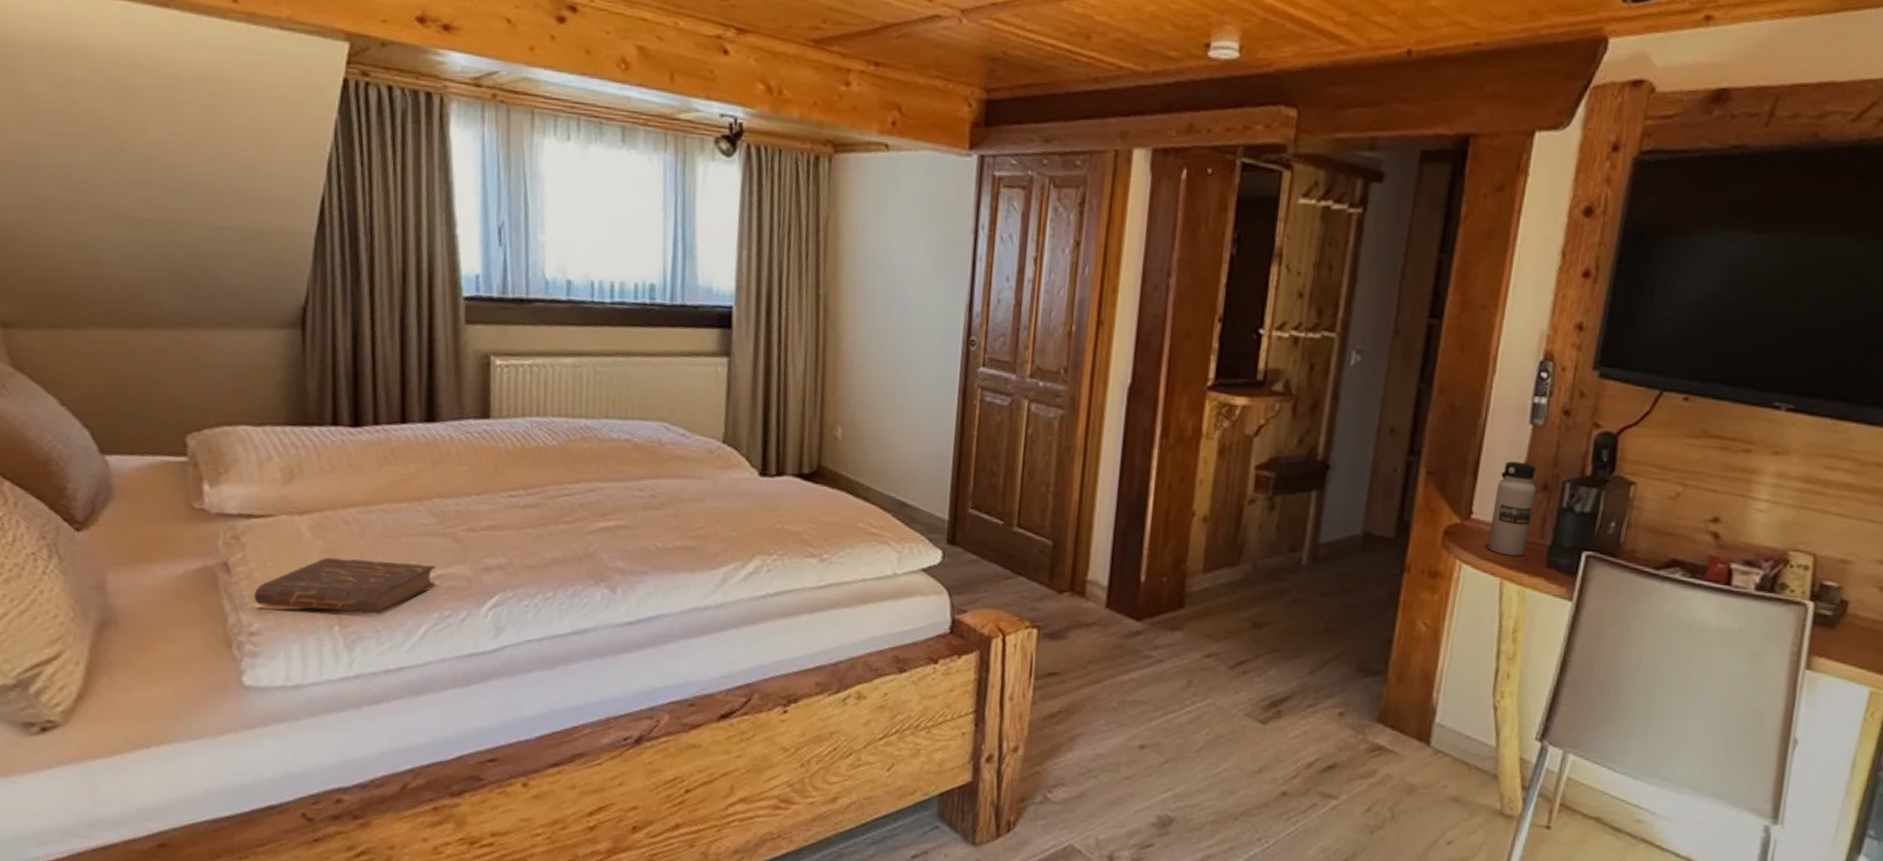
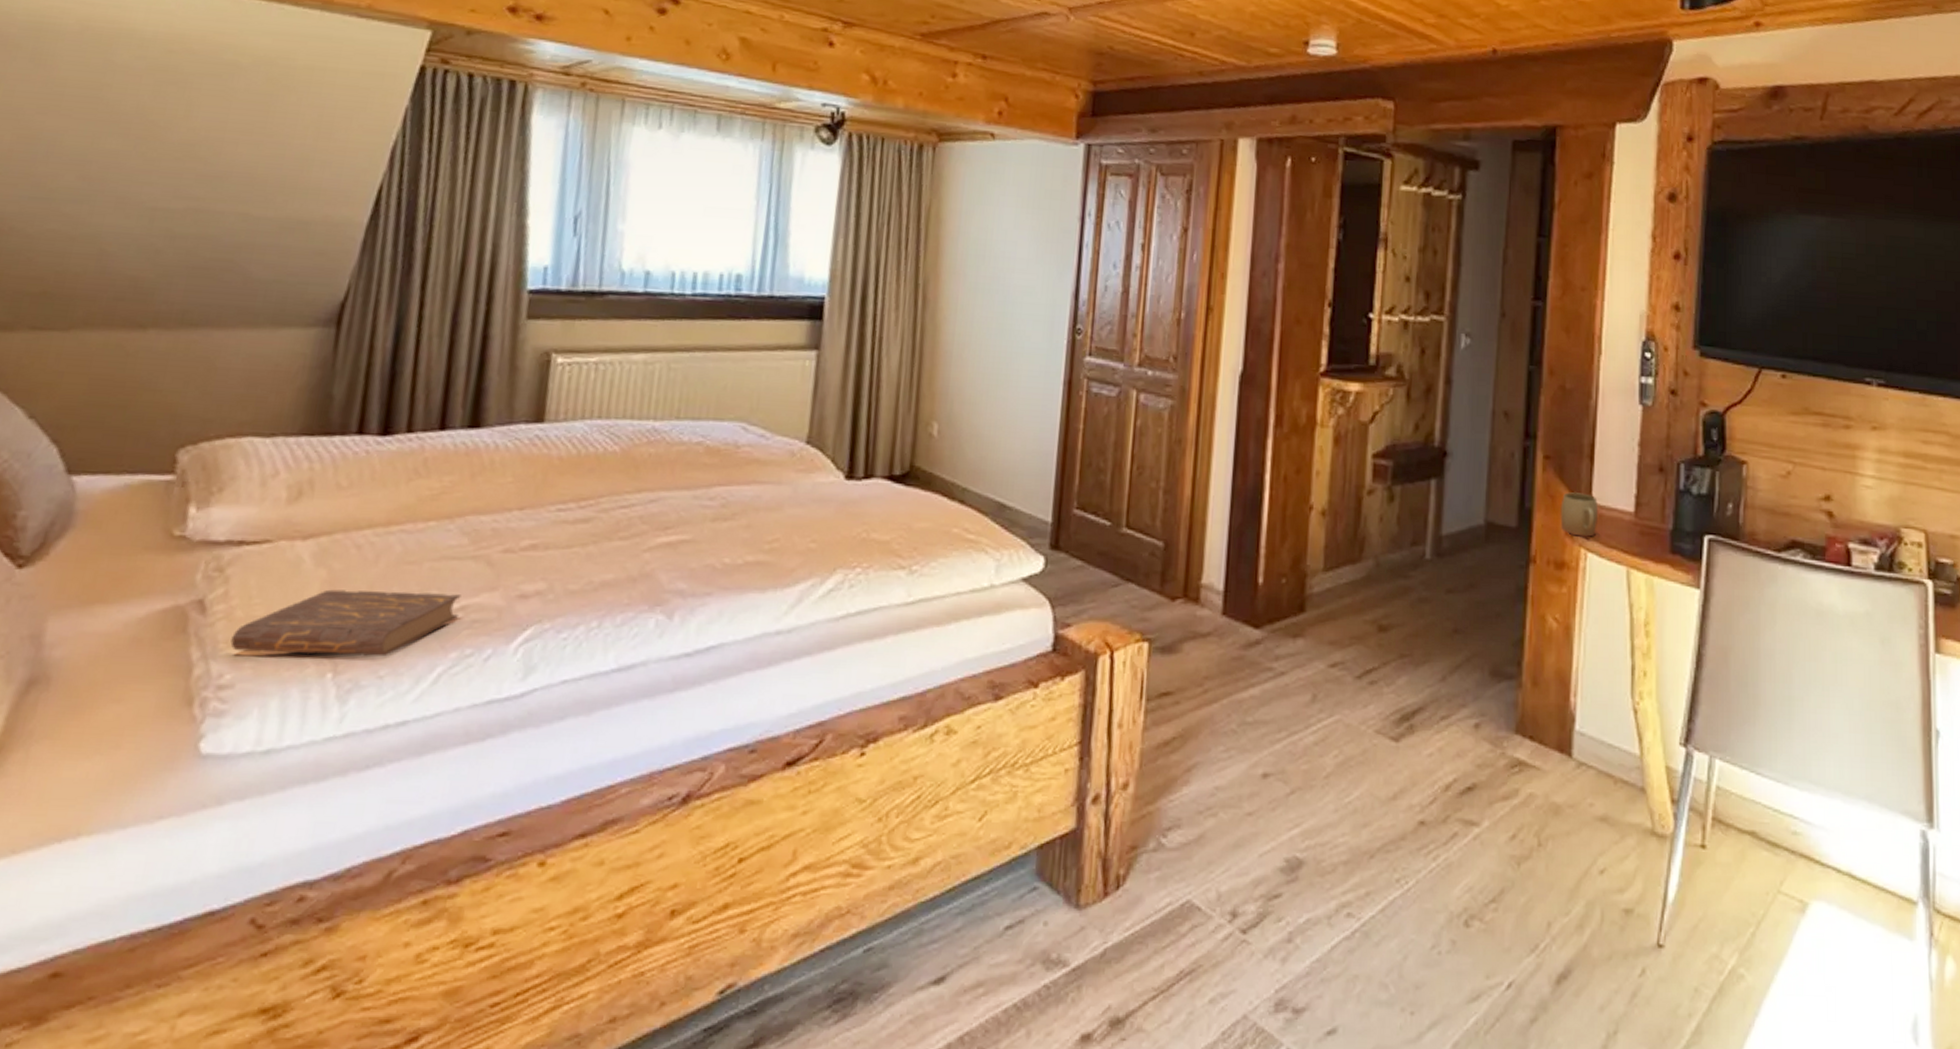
mug: none [1437,507,1478,550] -> present [1560,492,1599,537]
water bottle: present [1487,461,1536,557] -> none [1610,443,1652,543]

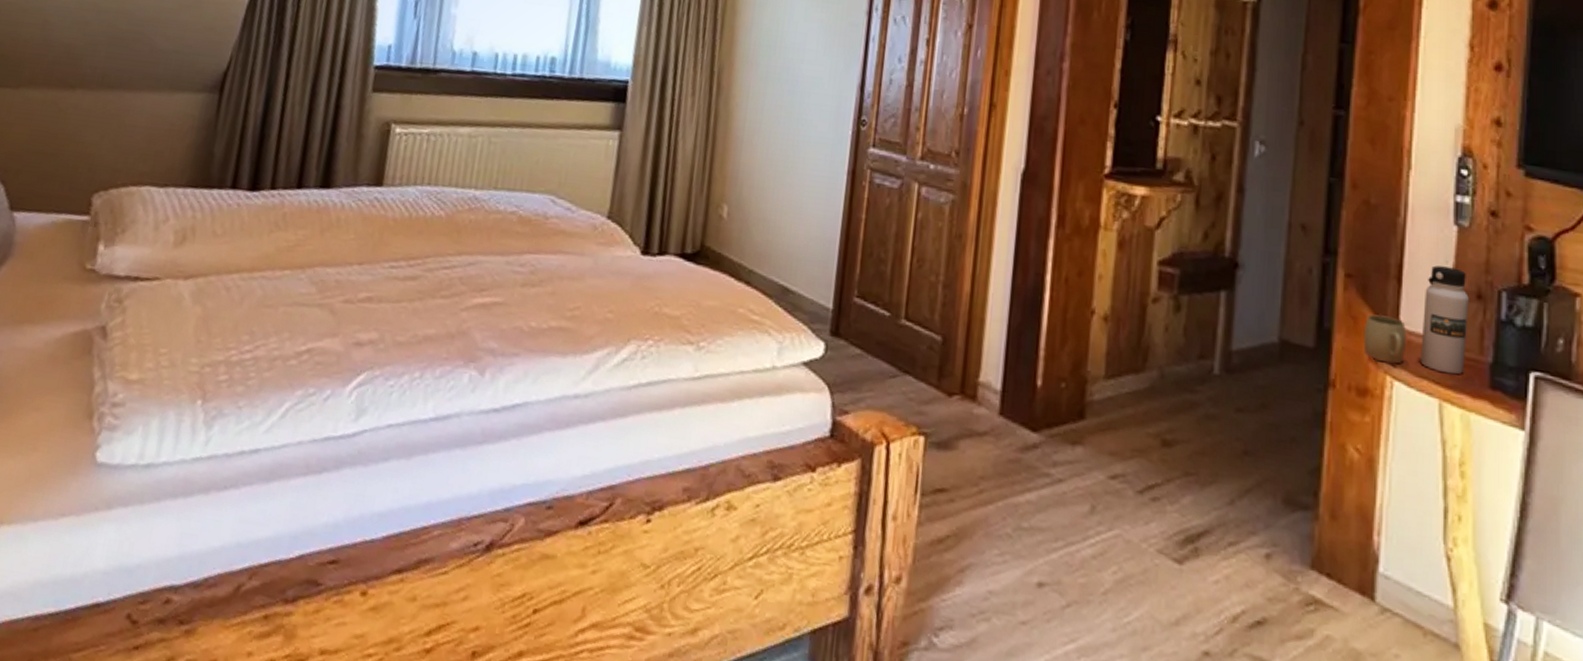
book: present [230,589,462,657] -> none [124,325,308,390]
water bottle: none [1610,443,1652,543] -> present [1420,265,1469,375]

